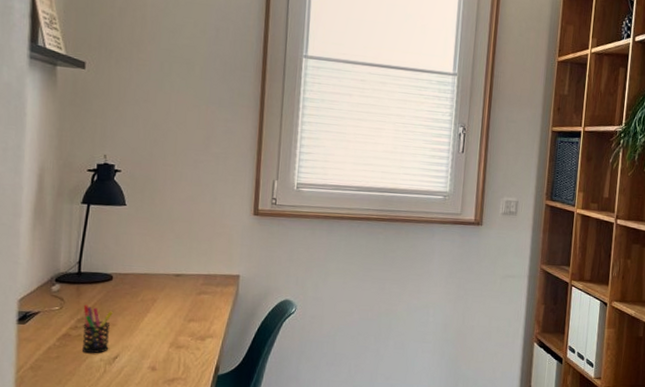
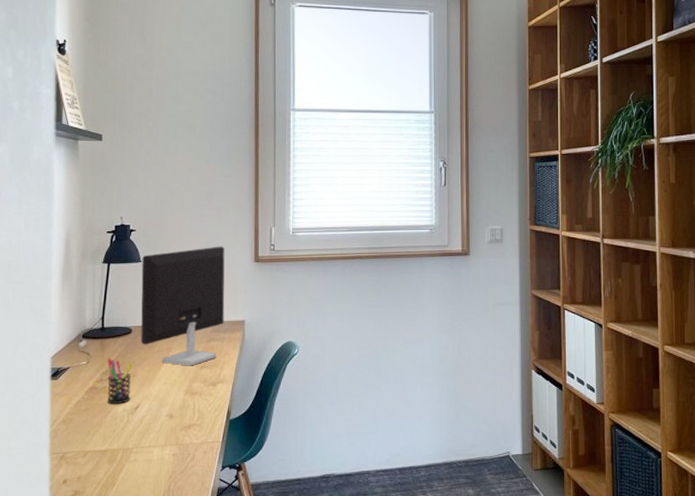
computer monitor: none [122,195,222,319] -> present [141,246,225,366]

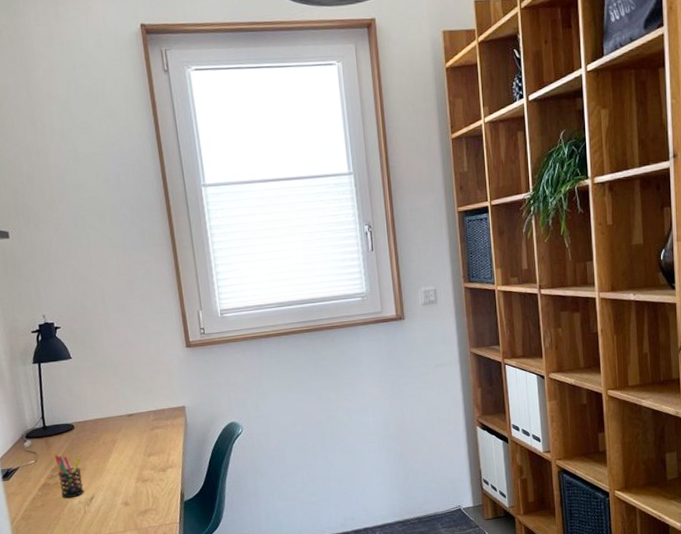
computer monitor: present [141,246,225,366] -> none [72,335,165,456]

